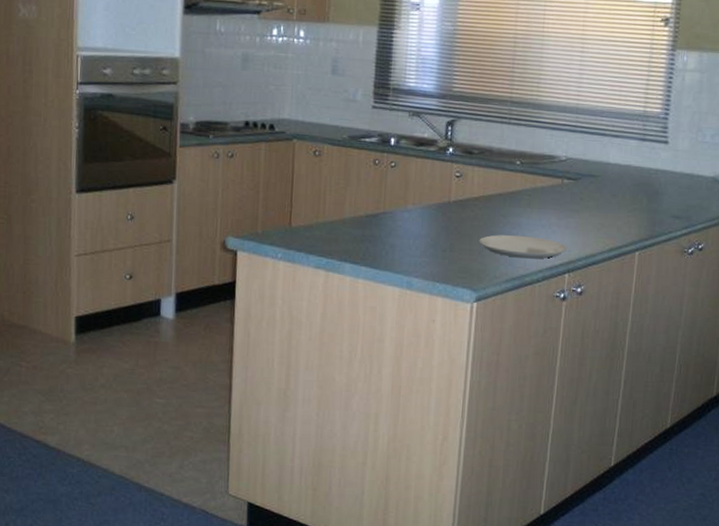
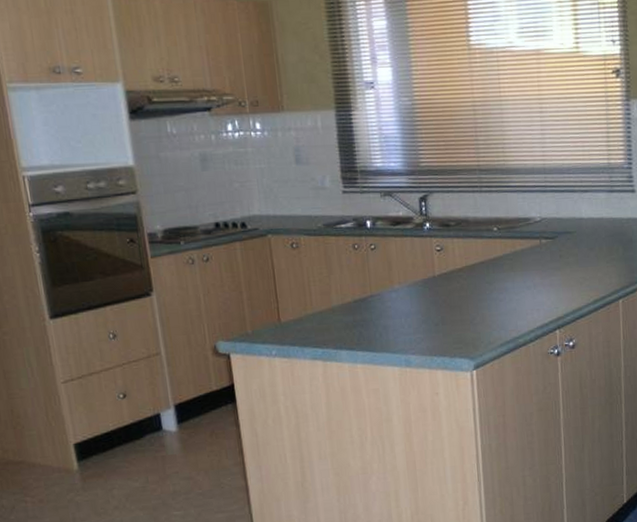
plate: present [479,235,568,259] -> none [469,299,555,322]

